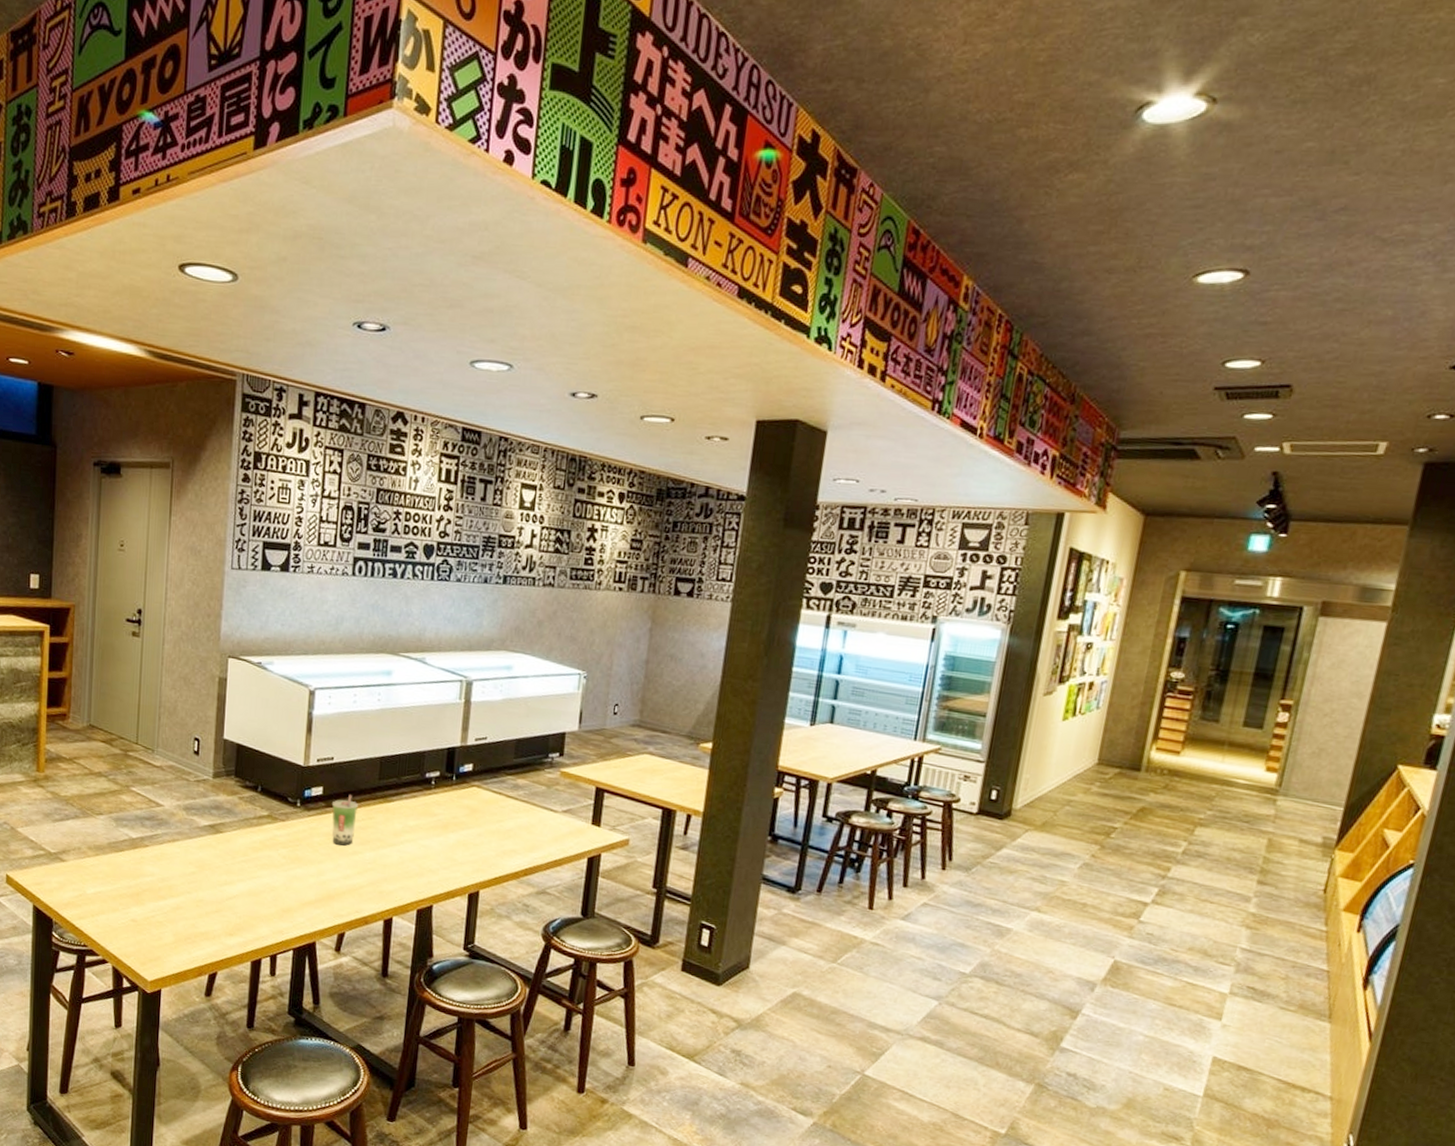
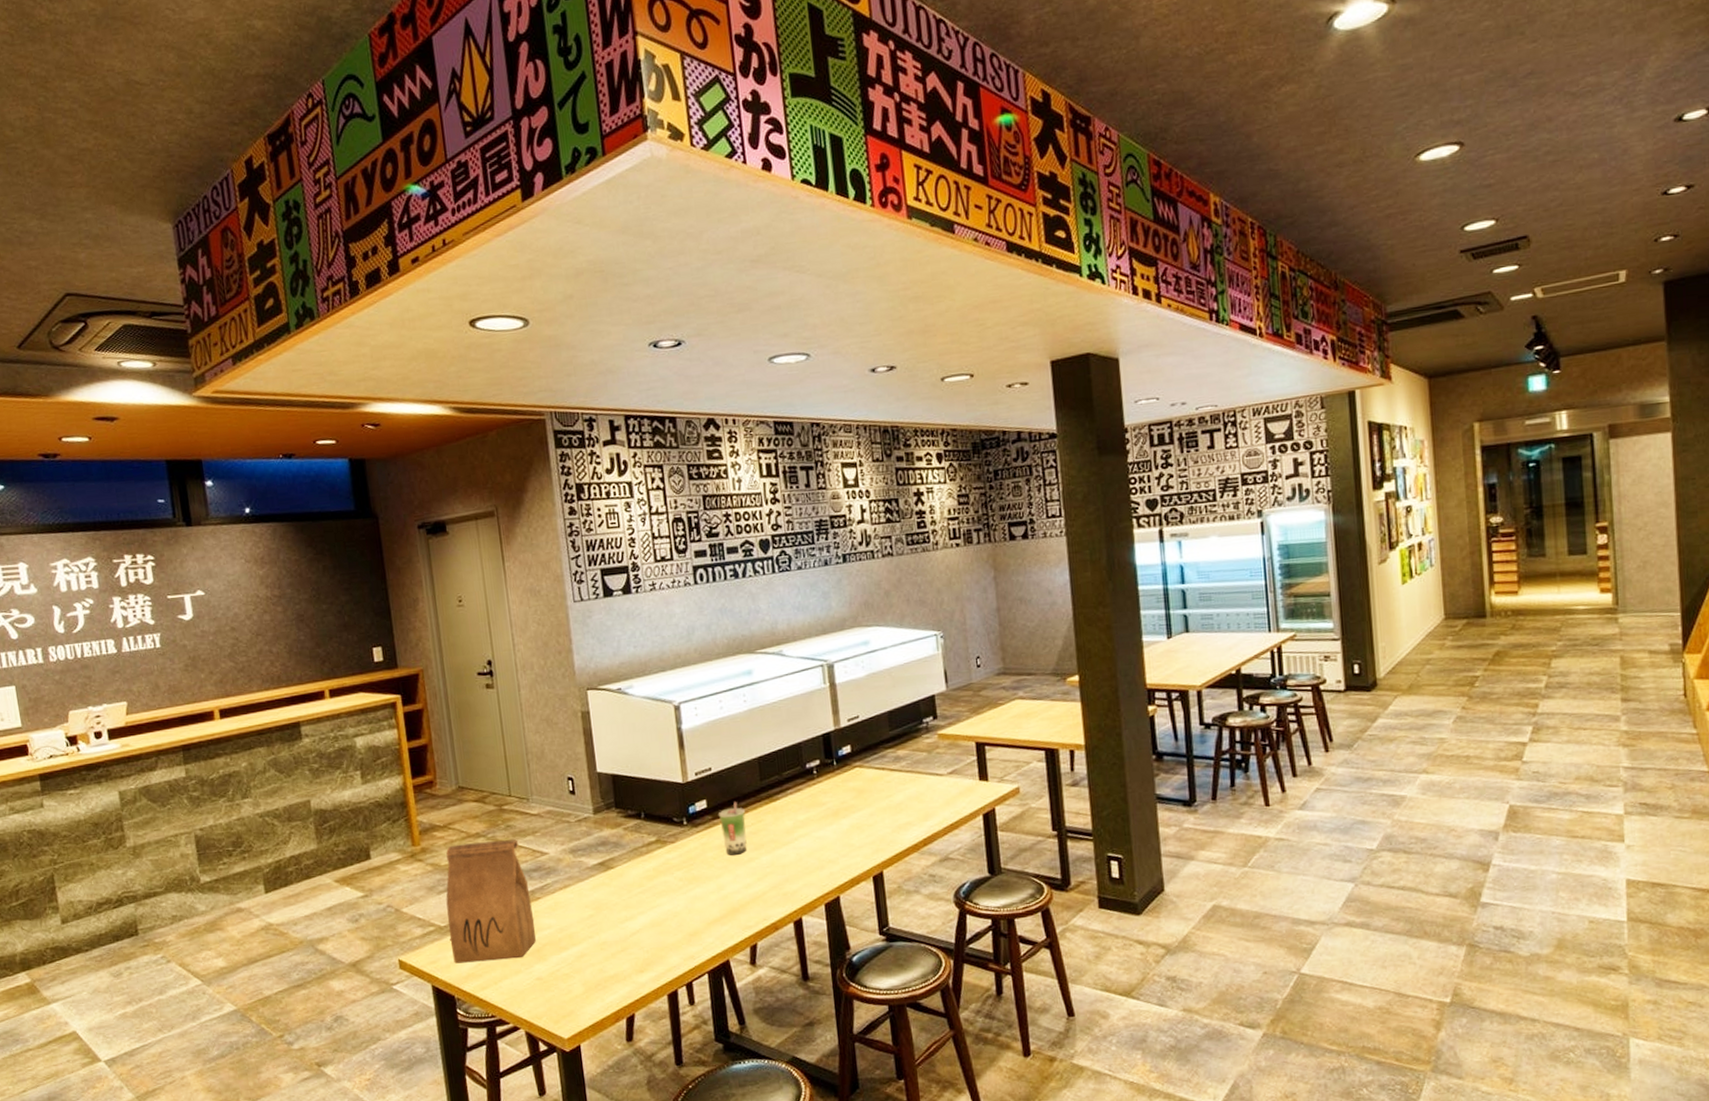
paper bag: none [57,779,139,897] -> present [446,839,536,964]

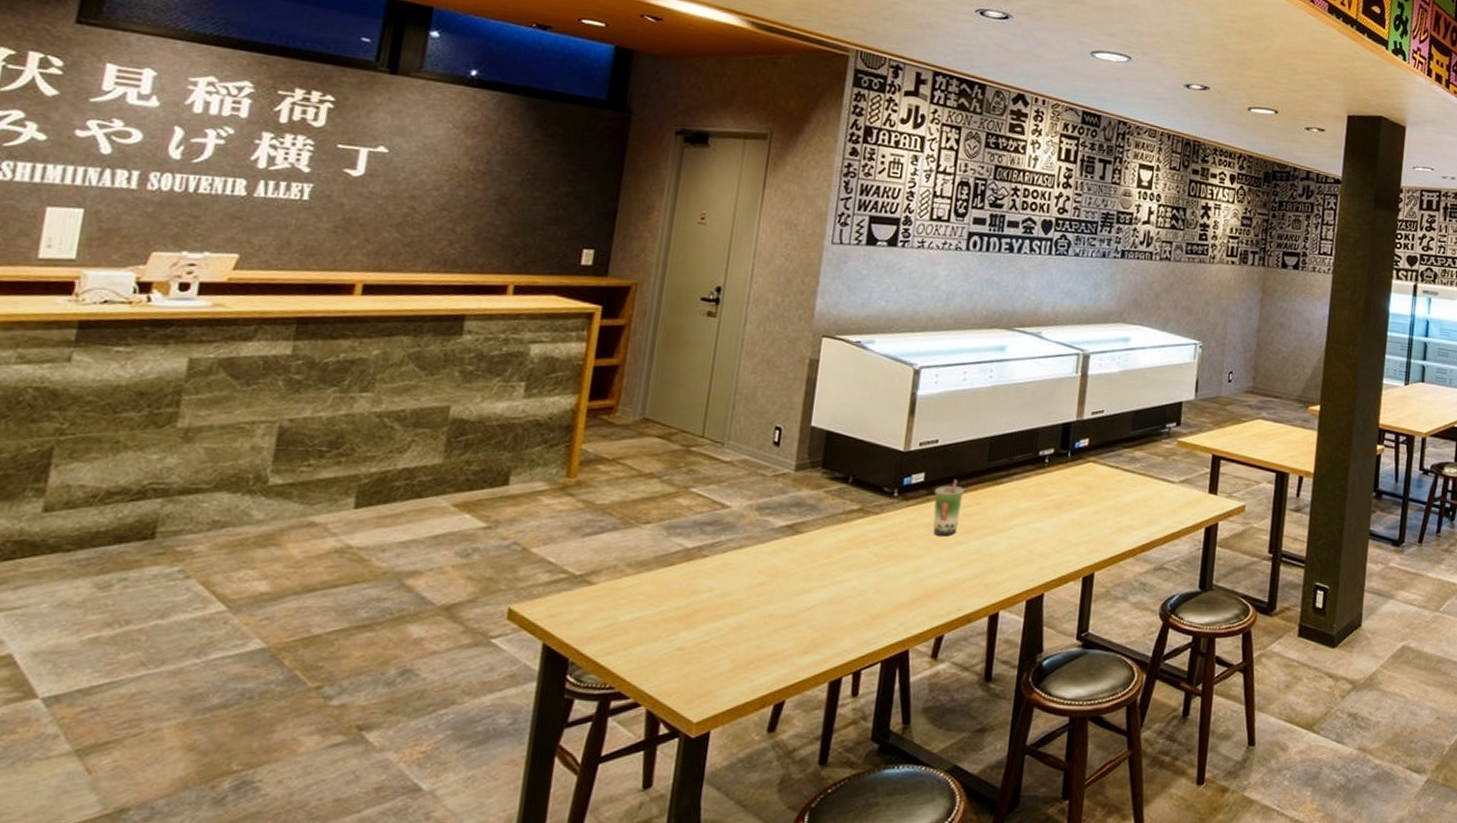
paper bag: present [446,839,536,964] -> none [579,482,699,622]

